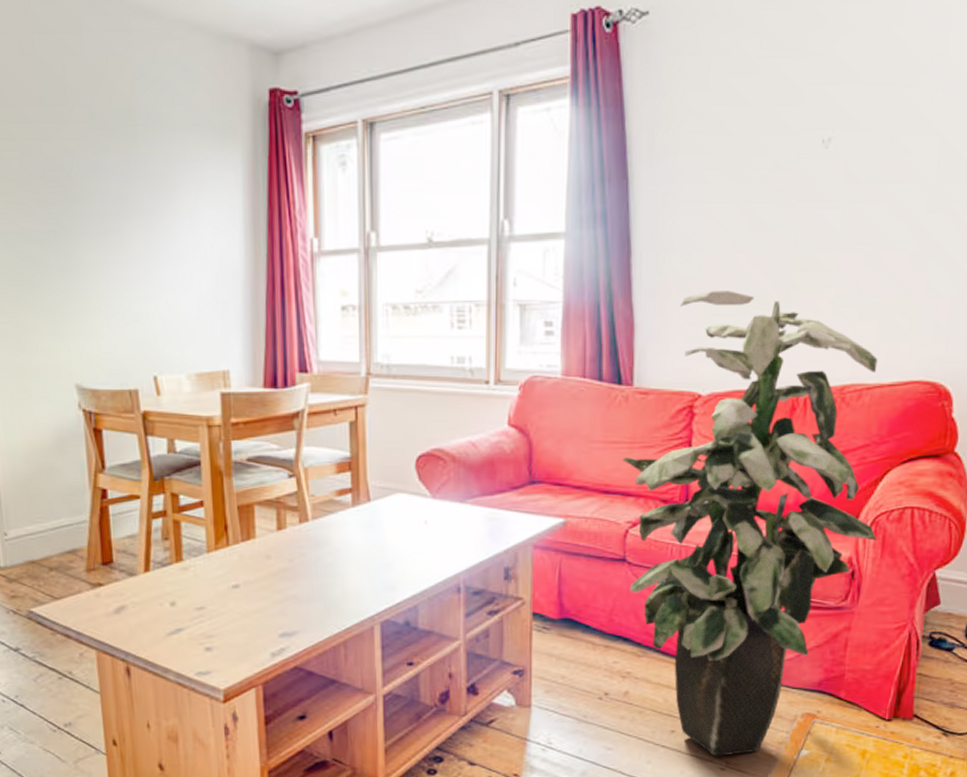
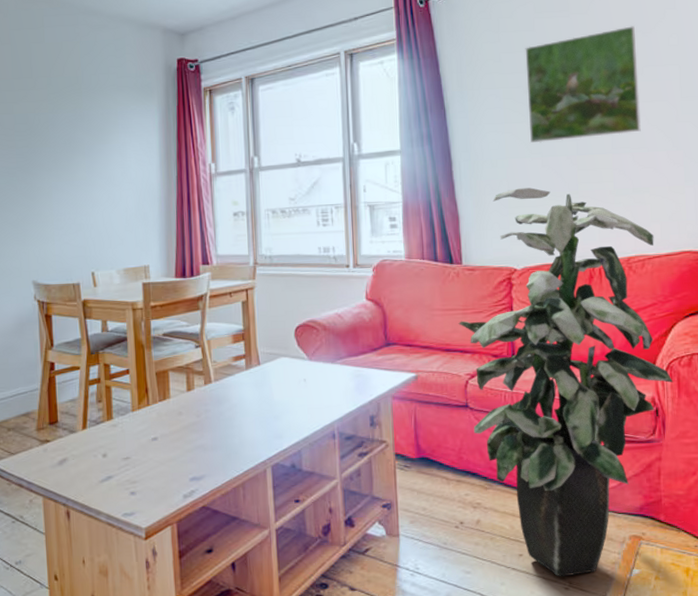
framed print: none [736,76,890,232] -> present [525,26,641,143]

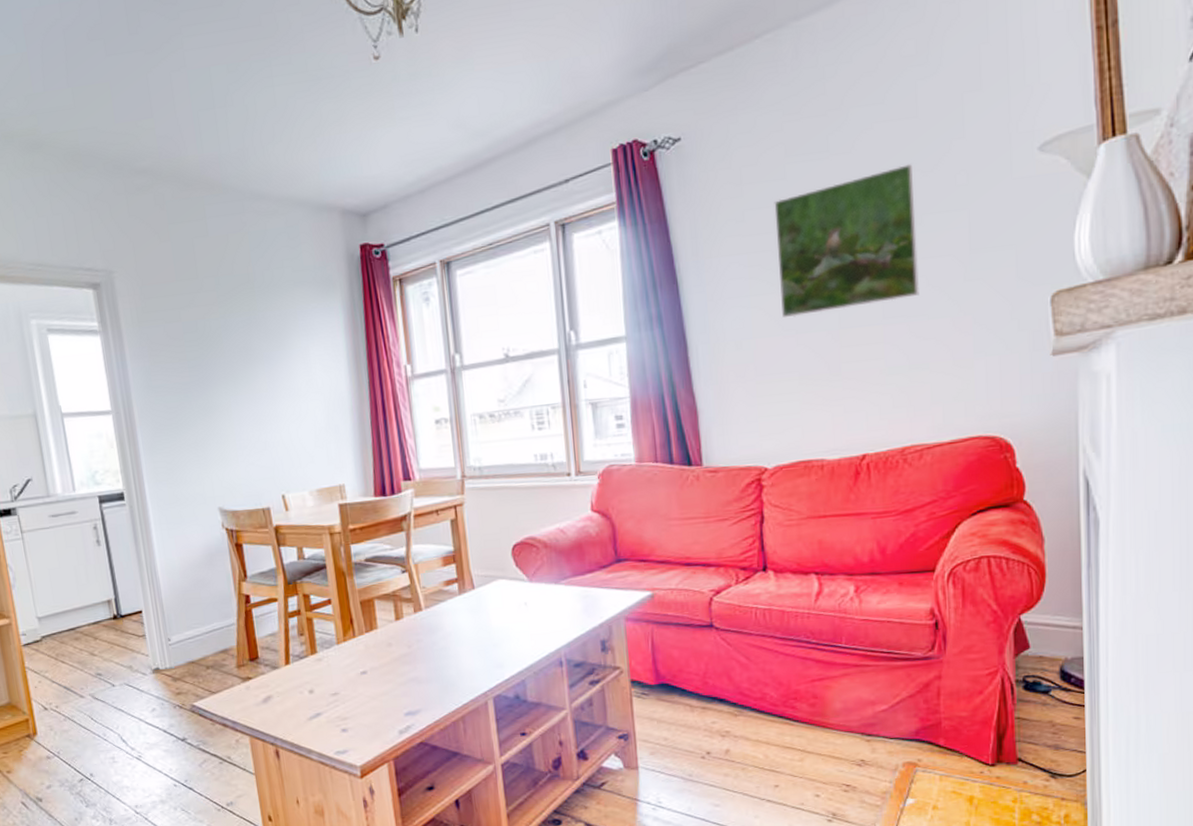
indoor plant: present [458,187,673,577] -> none [699,371,957,808]

